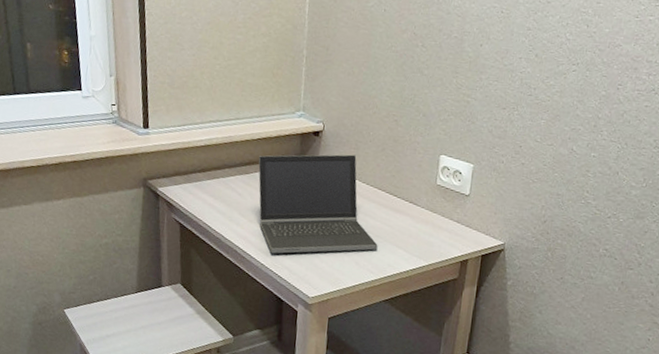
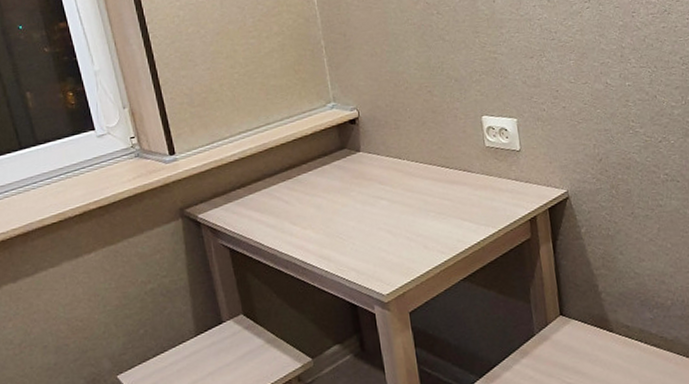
laptop computer: present [258,154,378,254] -> none [298,135,443,258]

